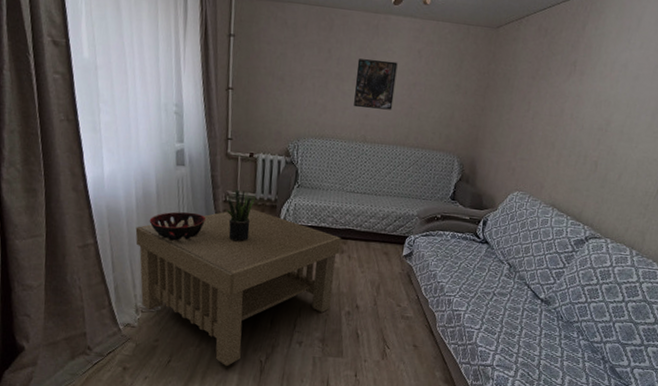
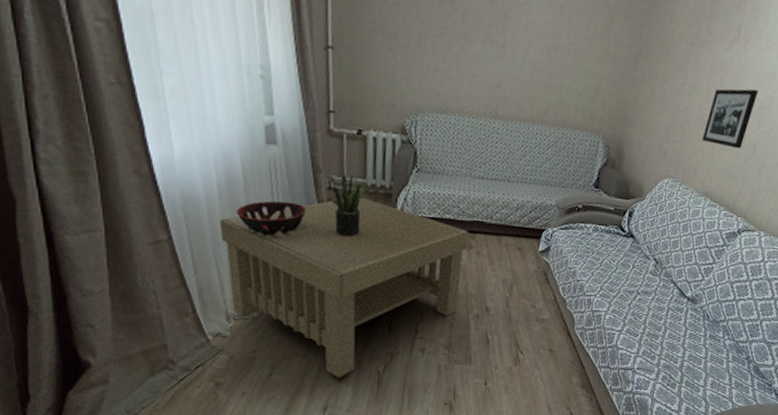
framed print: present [354,58,398,110] -> none [483,13,536,80]
picture frame: none [546,113,597,166] -> present [701,88,759,149]

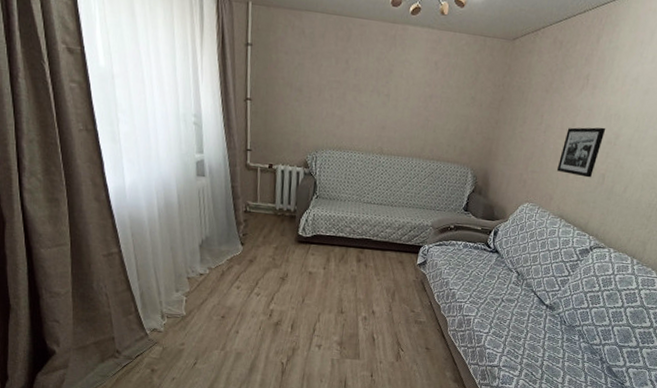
coffee table: present [219,197,469,379] -> none [158,219,358,369]
decorative bowl: present [236,200,307,235] -> none [172,221,228,249]
potted plant: present [332,173,366,237] -> none [247,199,275,251]

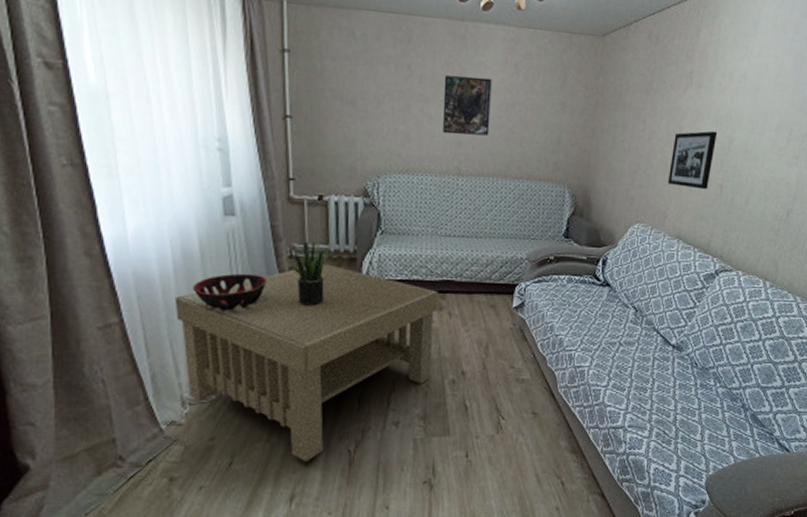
coffee table: none [158,219,358,369] -> present [174,264,438,463]
decorative bowl: none [172,221,228,249] -> present [192,273,268,310]
potted plant: none [247,199,275,251] -> present [294,240,329,306]
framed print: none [371,70,415,122] -> present [443,75,492,136]

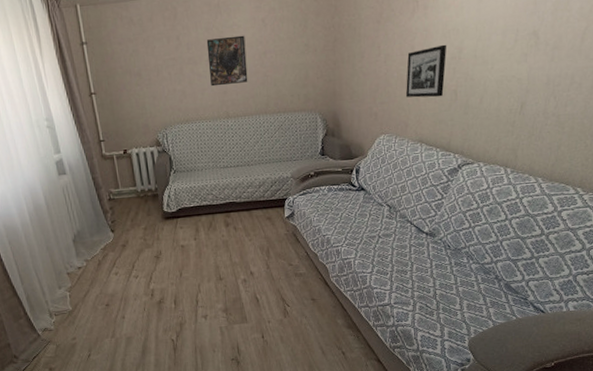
coffee table: present [174,264,438,463] -> none [33,201,227,351]
decorative bowl: present [192,273,268,310] -> none [44,215,96,245]
potted plant: present [294,240,329,306] -> none [112,186,139,235]

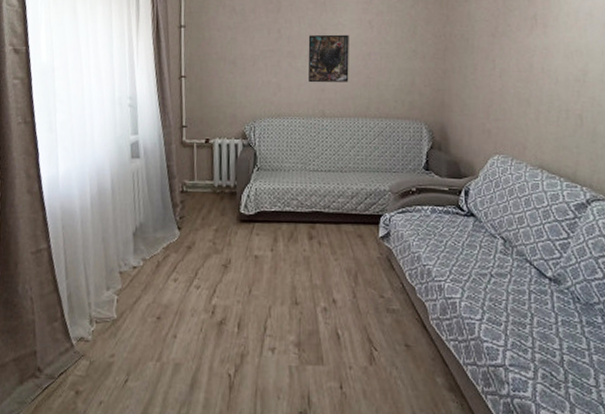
picture frame: present [405,44,447,98] -> none [523,65,570,121]

